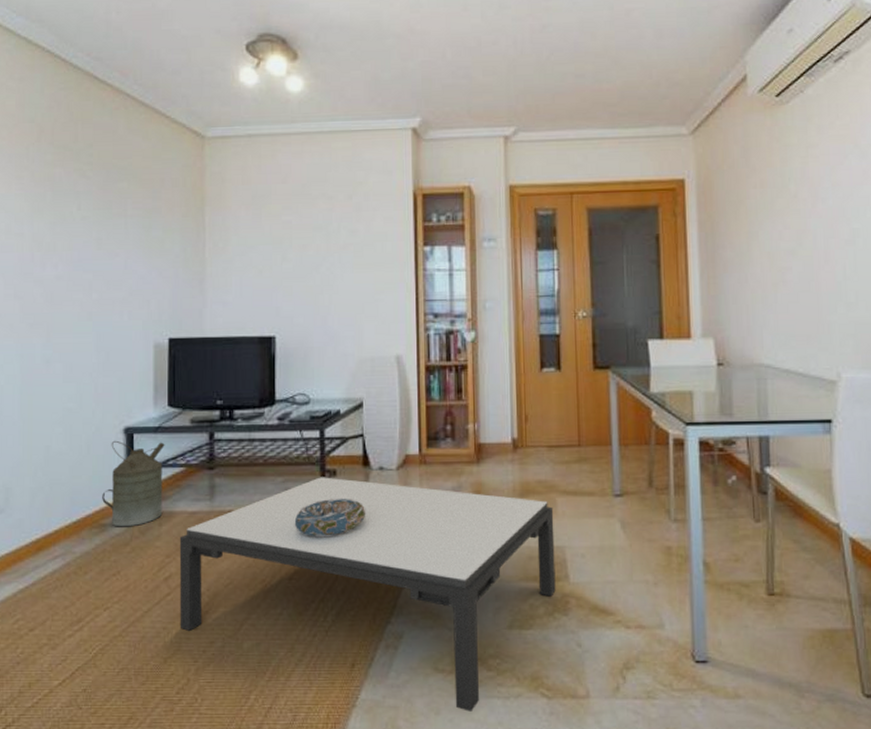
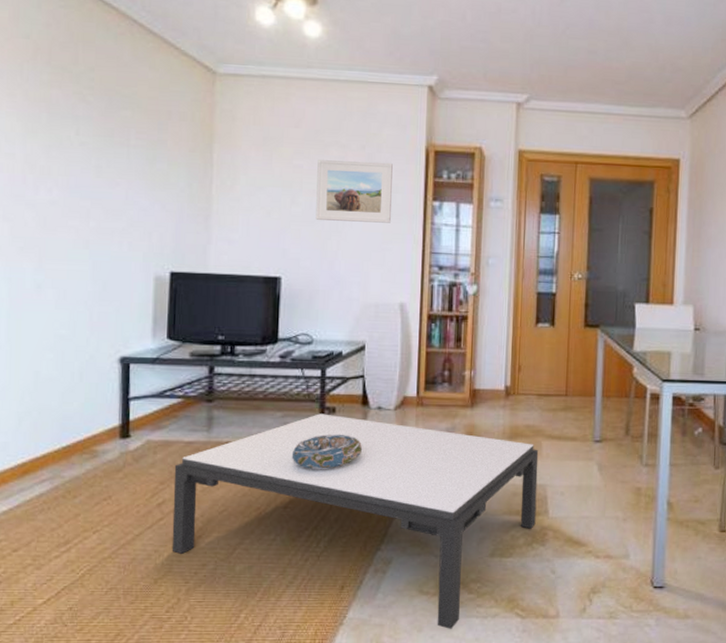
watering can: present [102,440,165,527] -> none [94,369,163,454]
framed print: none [306,210,382,275] -> present [316,160,393,223]

